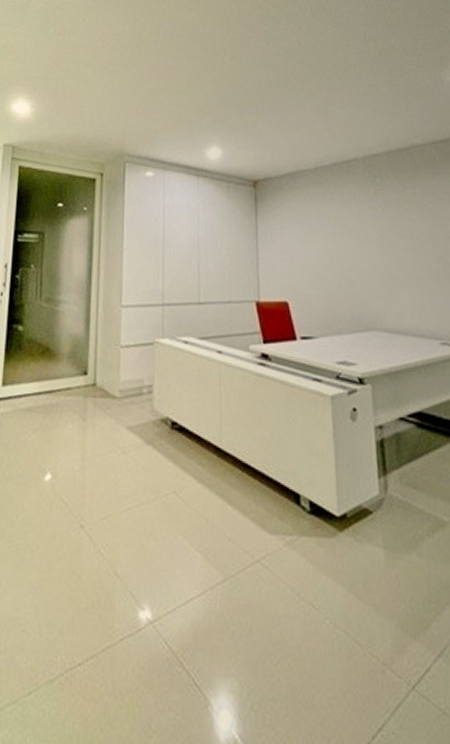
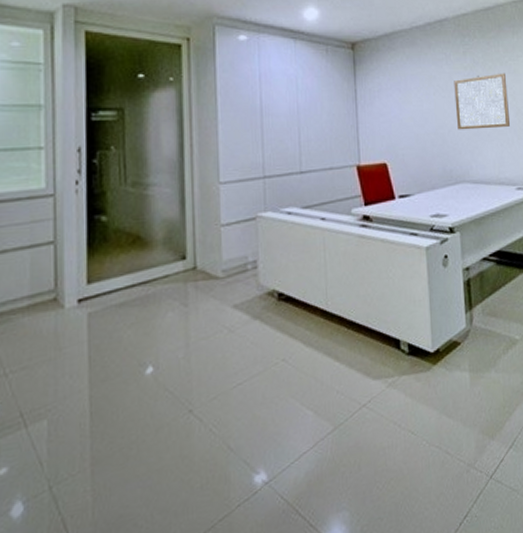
wall art: none [363,216,431,275] -> present [454,73,510,130]

